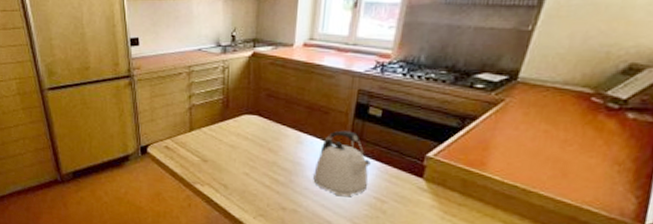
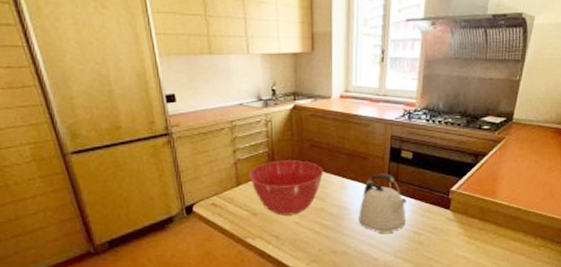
mixing bowl: none [202,108,279,166] -> present [249,160,324,216]

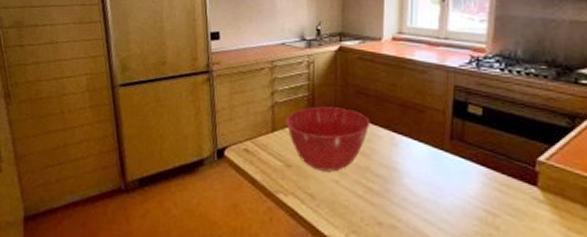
kettle: present [359,173,407,234] -> none [412,130,476,210]

